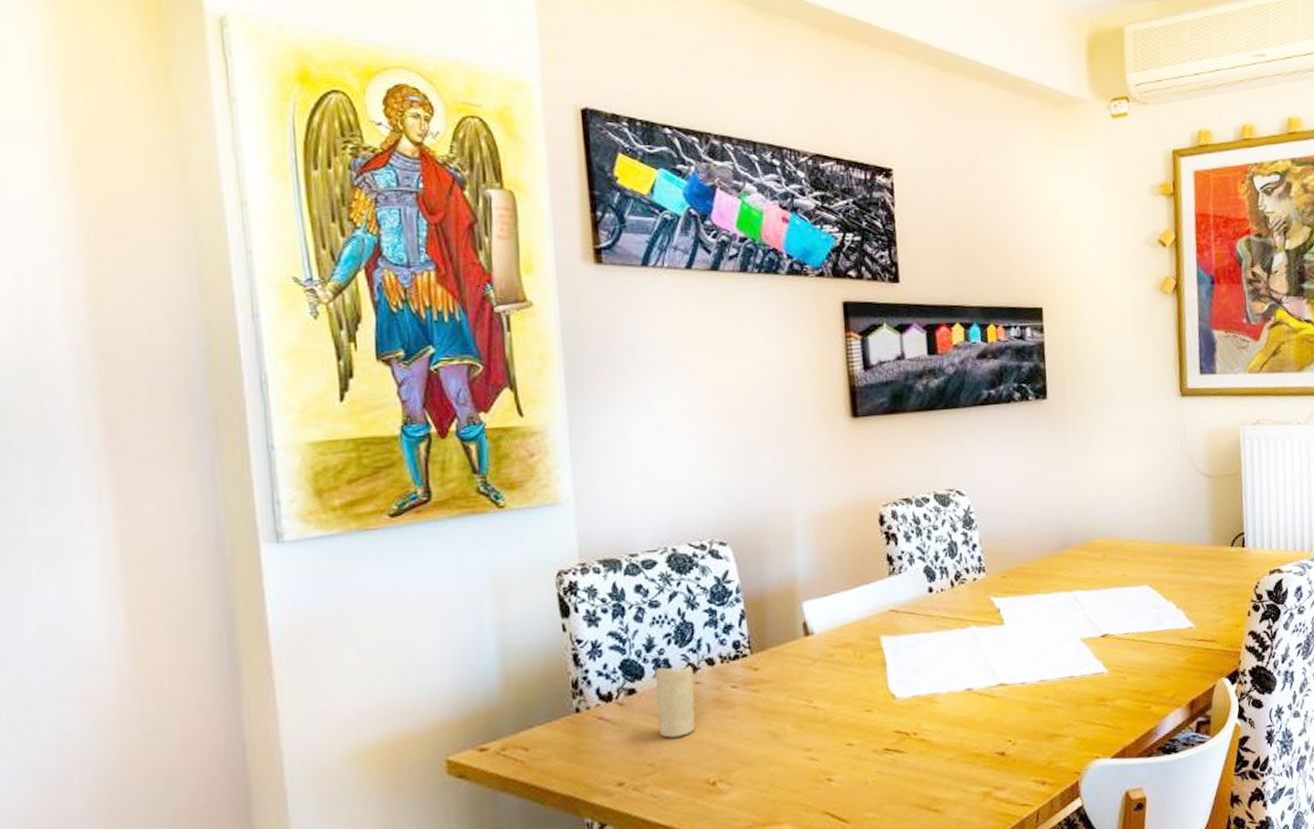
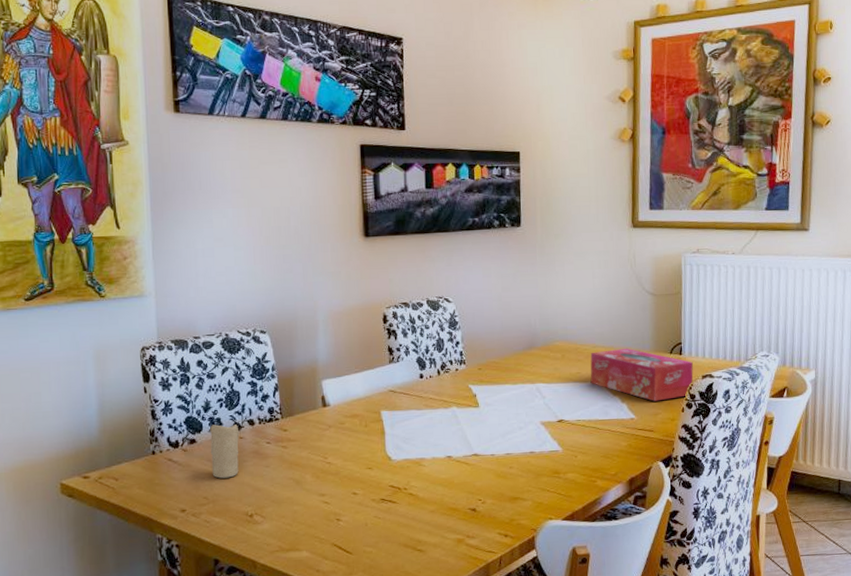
tissue box: none [1137,542,1259,605] -> present [590,348,693,402]

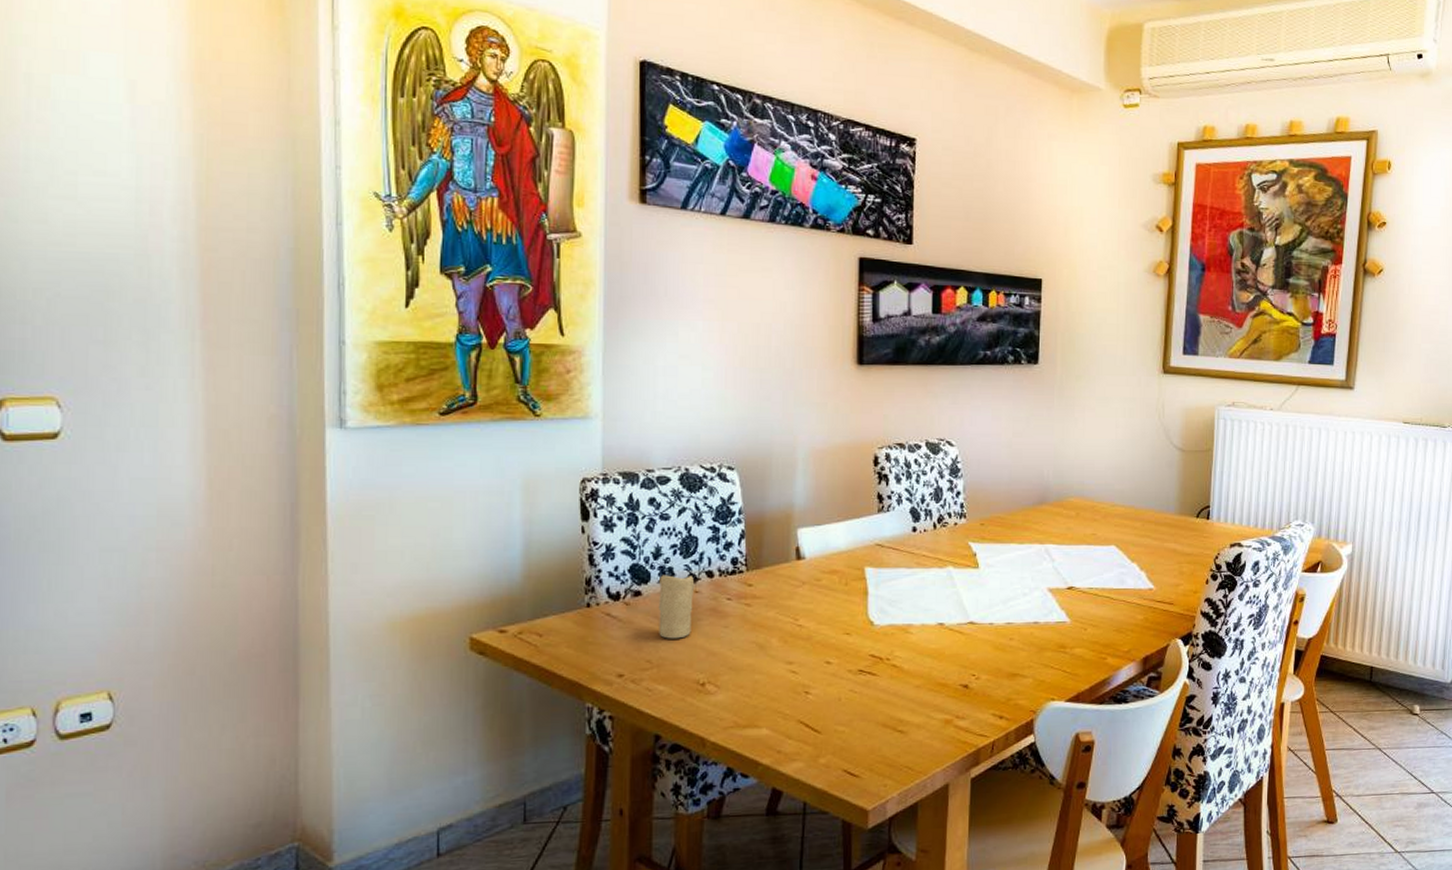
tissue box: present [590,348,693,402] -> none [1106,508,1221,571]

